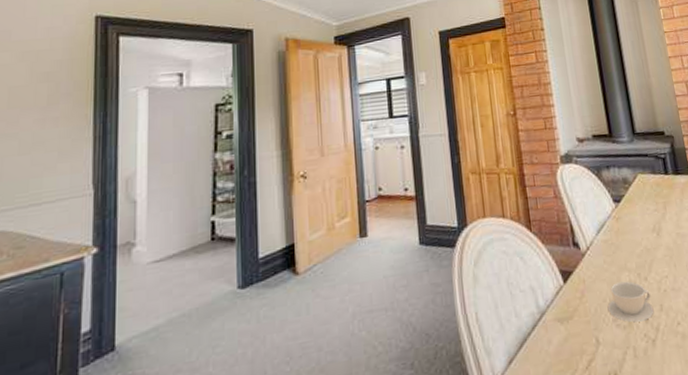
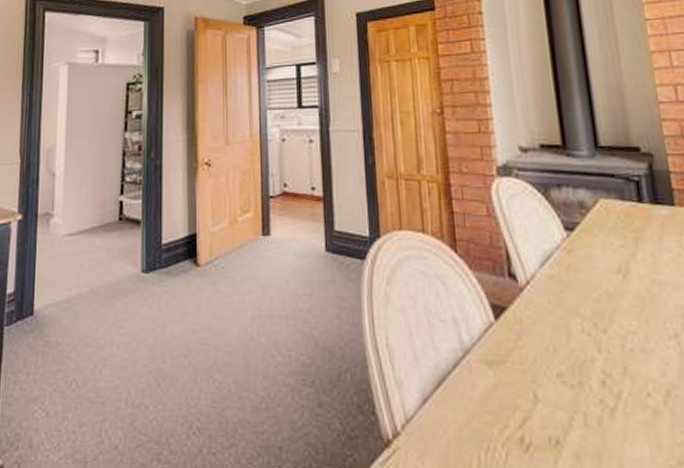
teacup: present [607,281,654,322] -> none [550,329,615,383]

